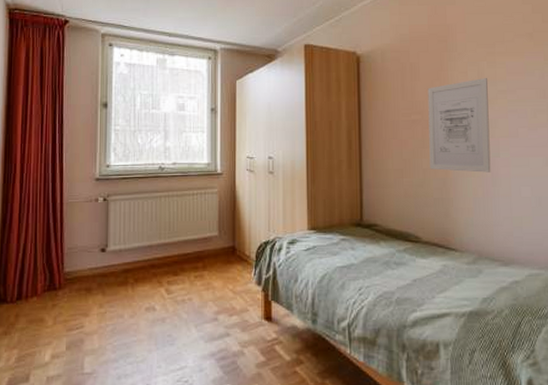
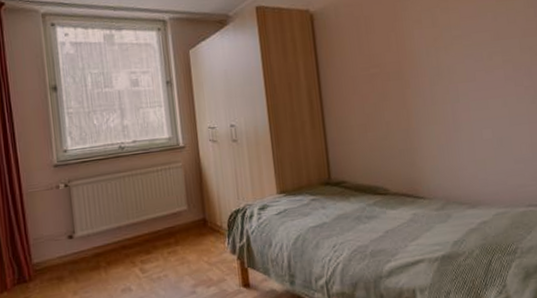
wall art: present [427,78,491,173] -> none [384,25,452,122]

